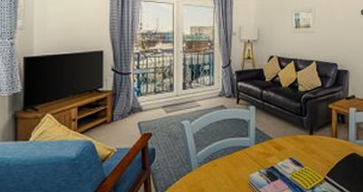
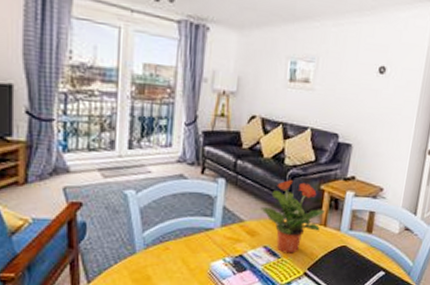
potted plant: none [284,102,334,163] -> present [261,179,325,254]

